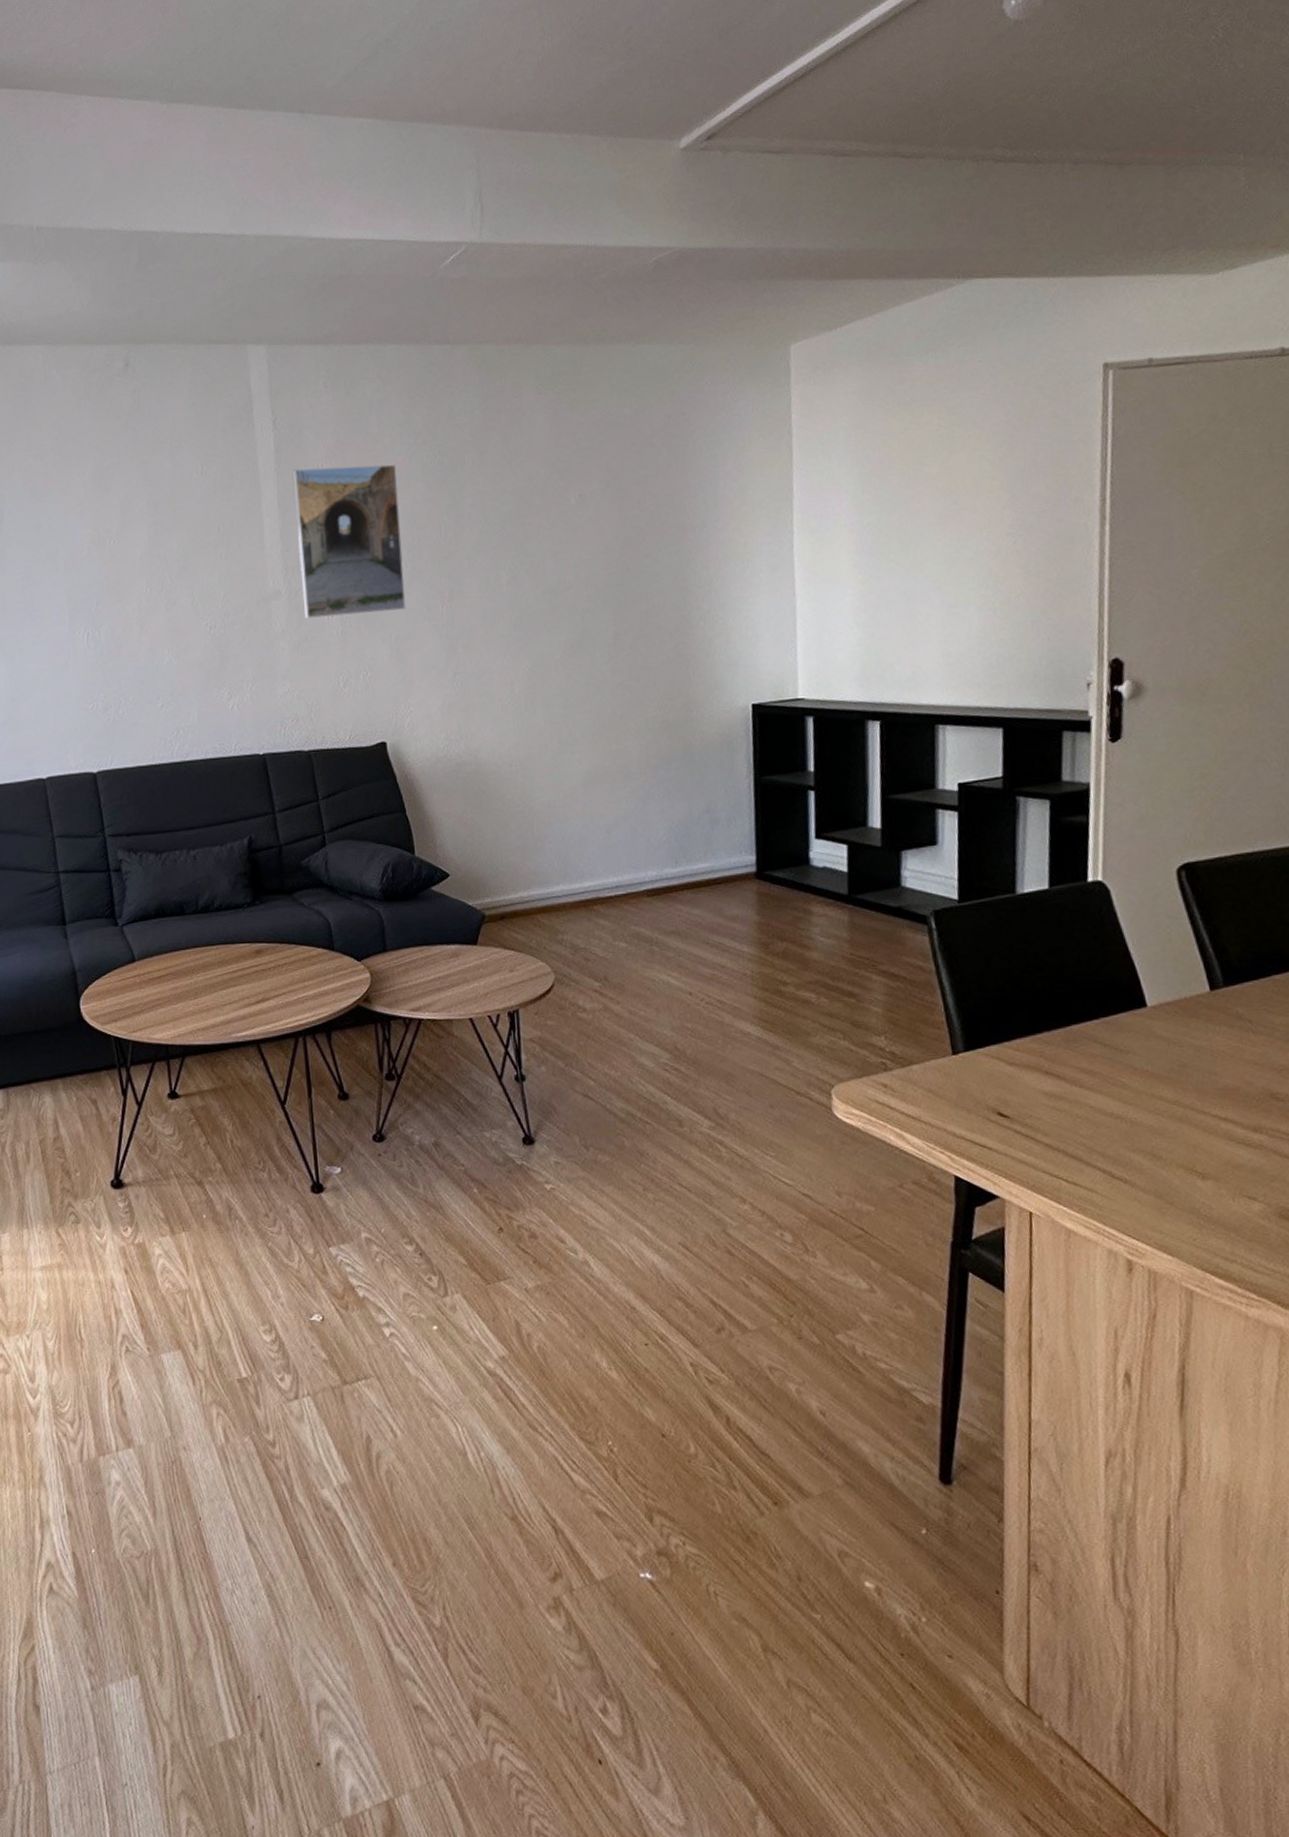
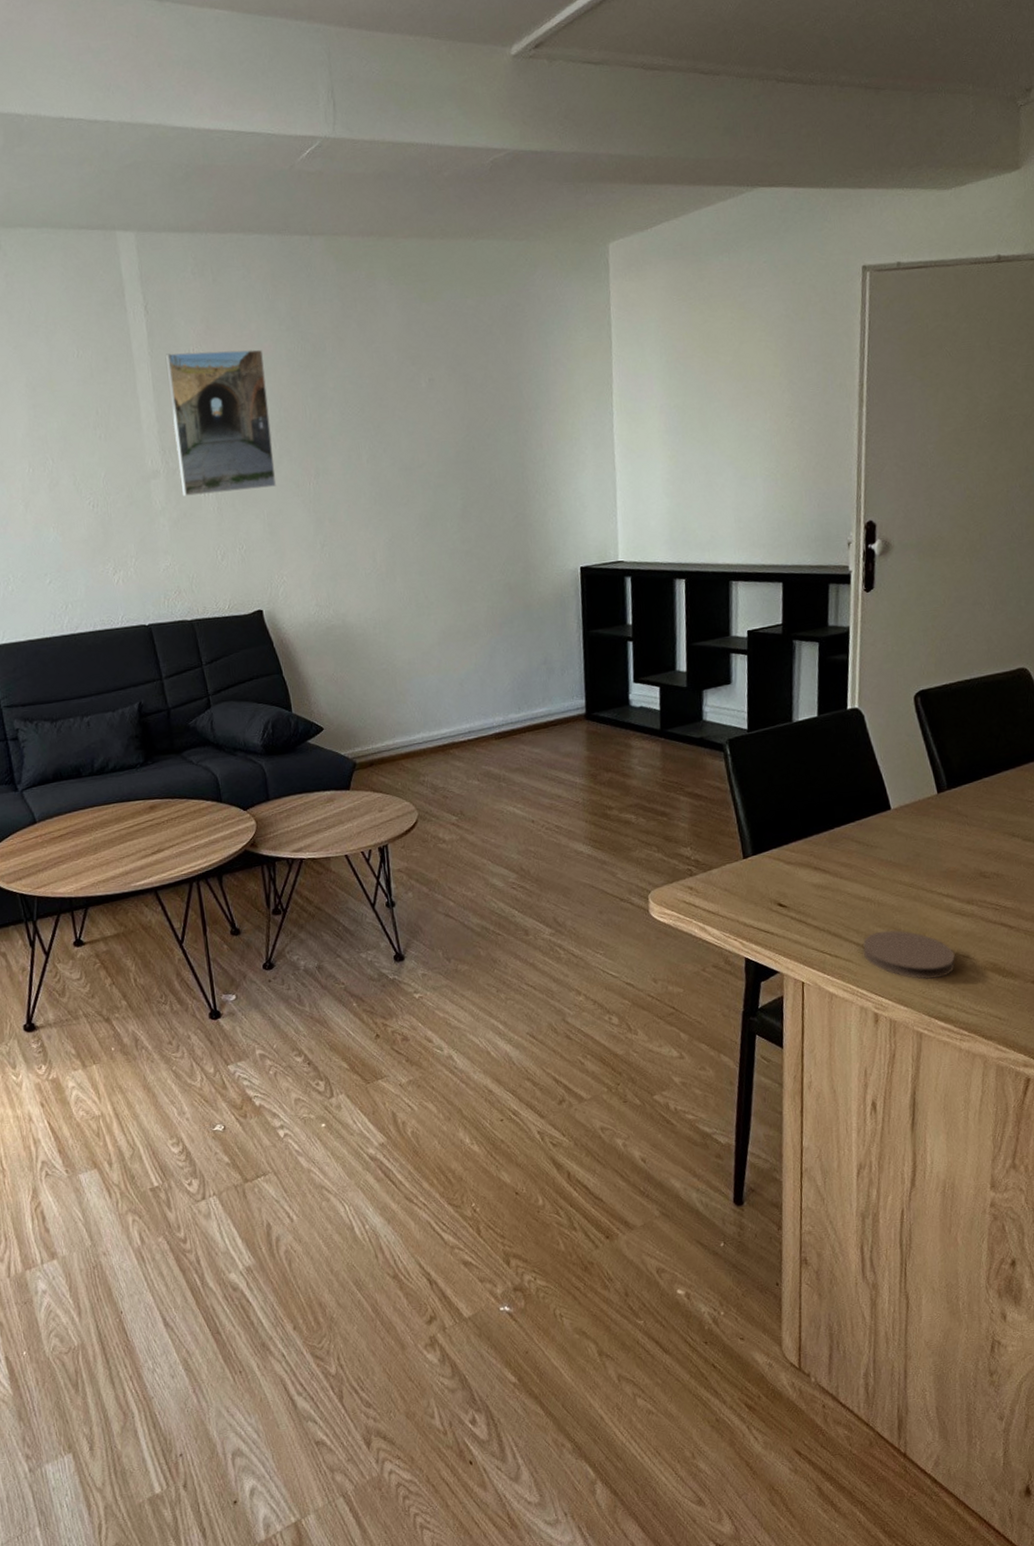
coaster: none [1111,1157,1238,1224] -> present [863,930,955,979]

